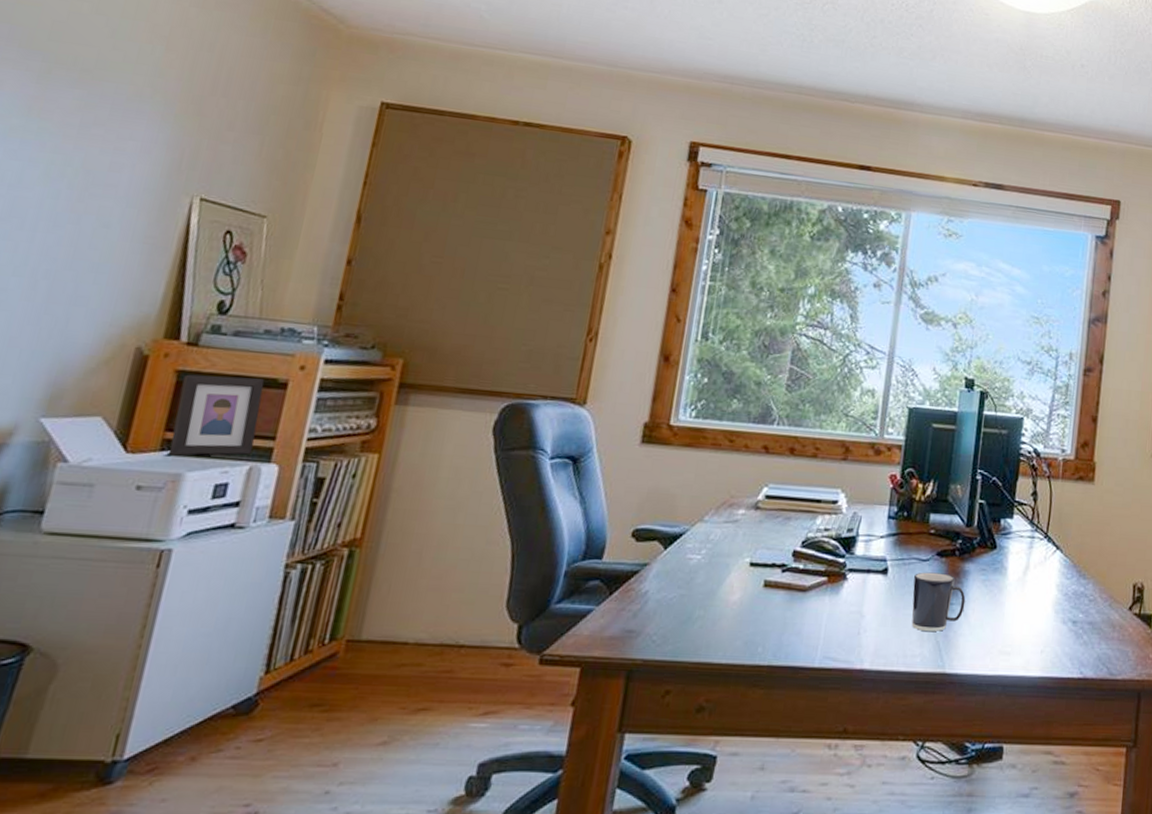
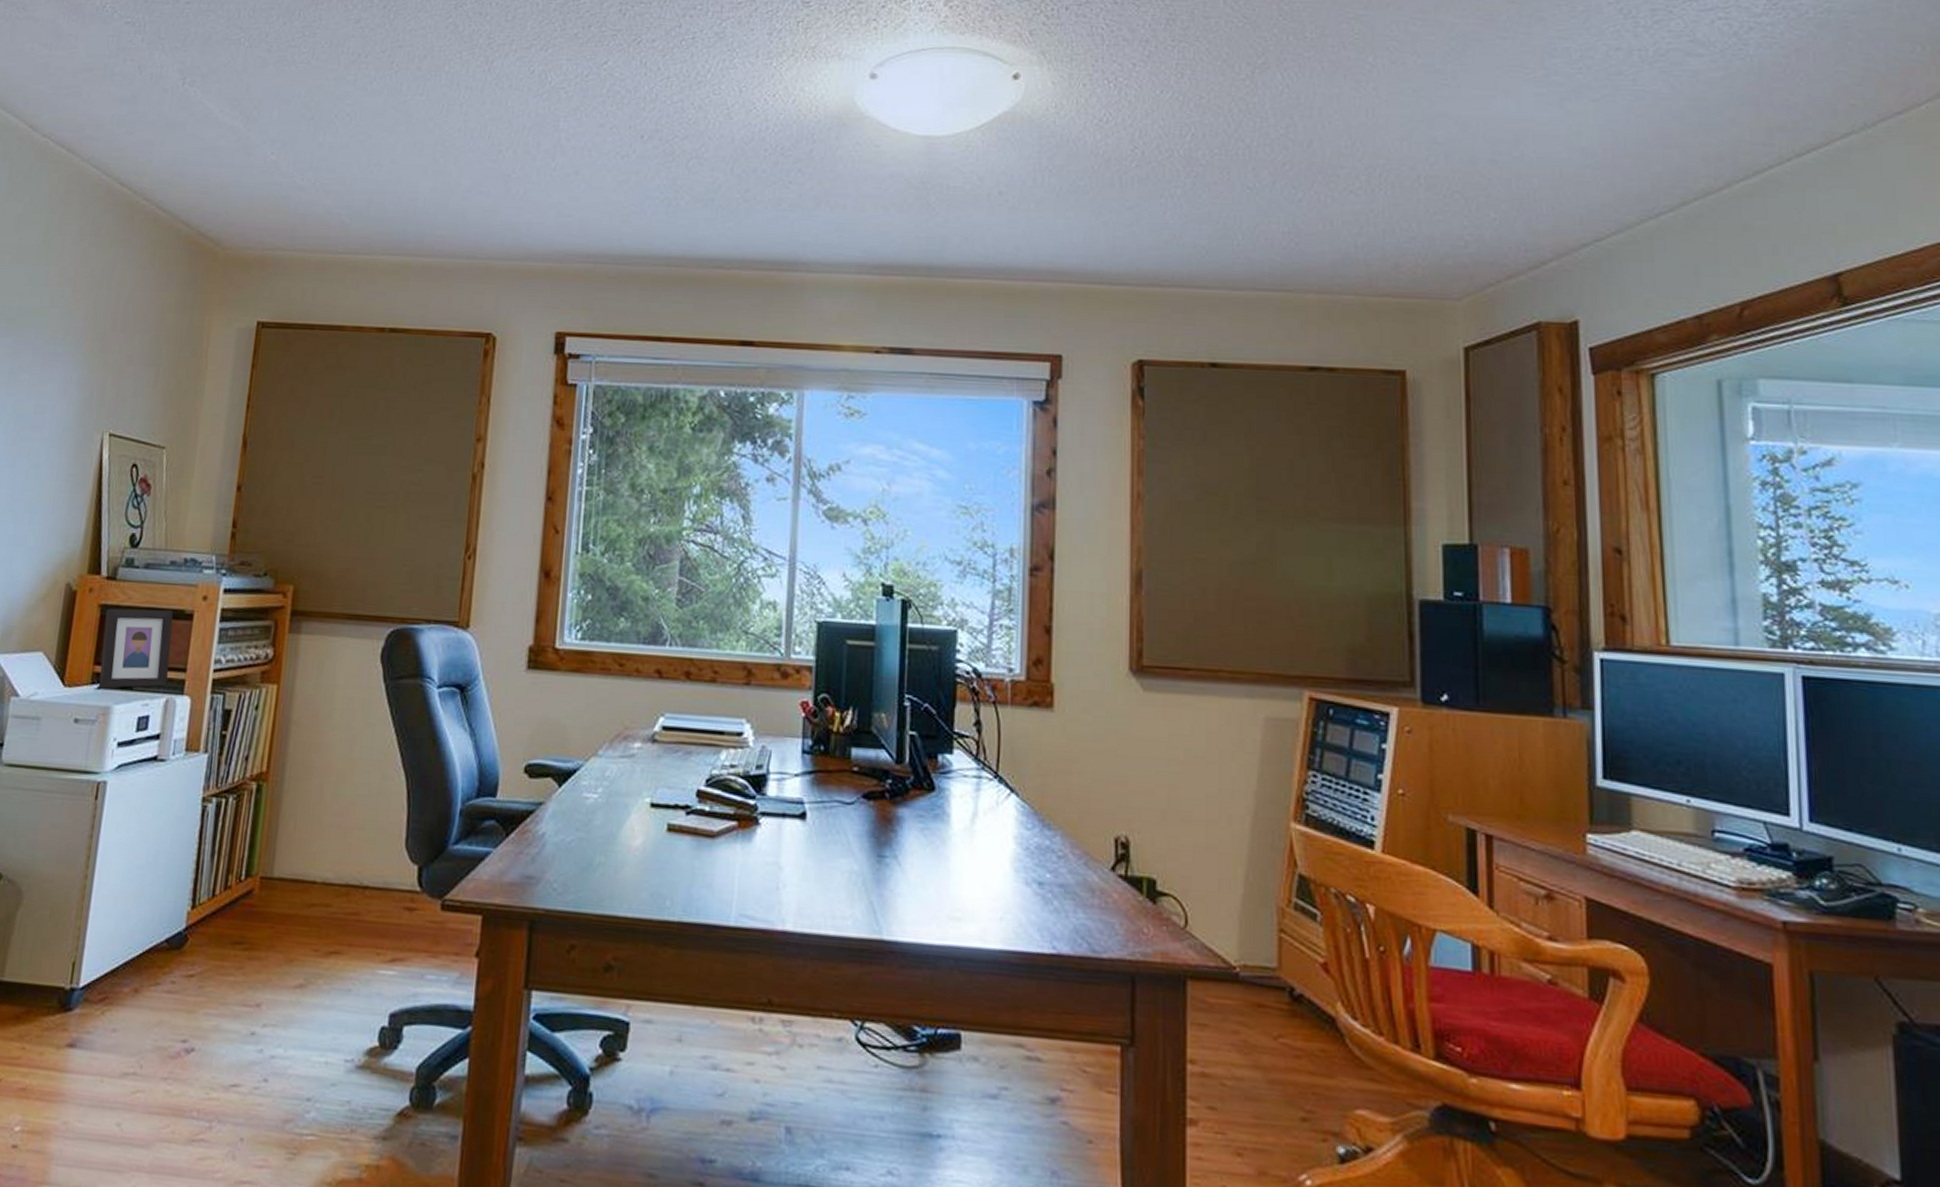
mug: present [911,572,966,632] -> none [837,817,902,890]

